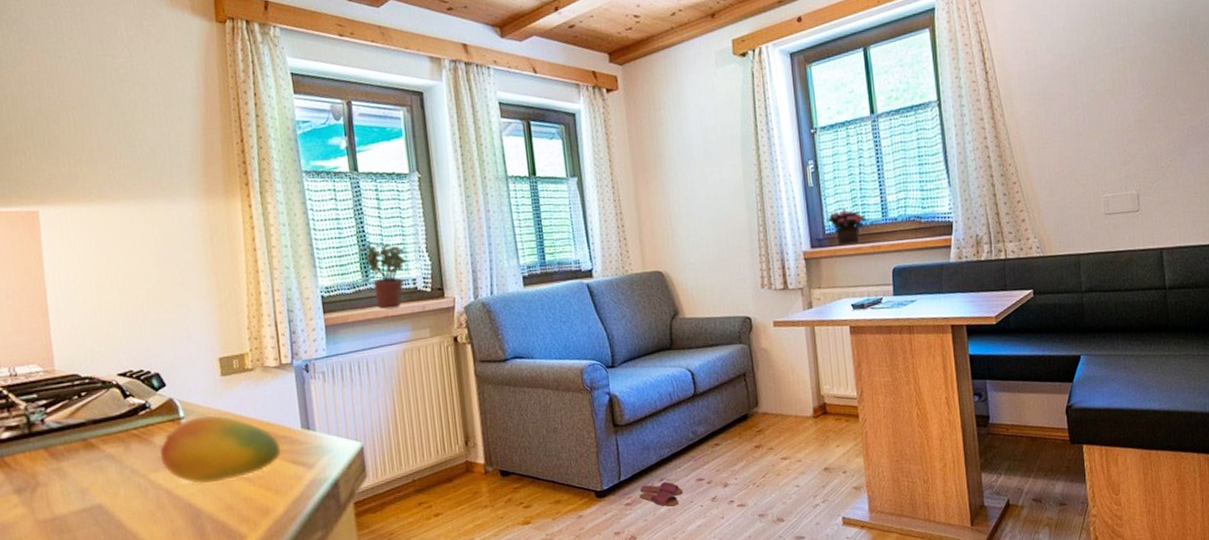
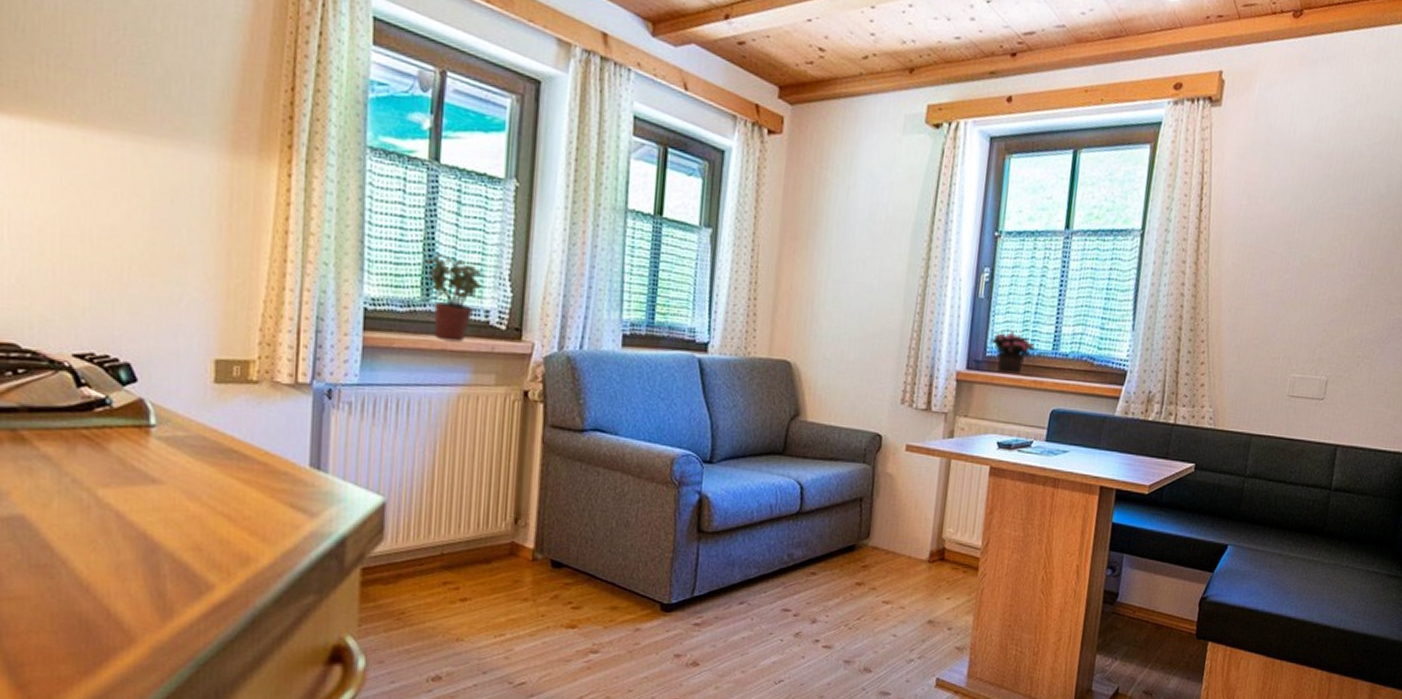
fruit: present [159,414,282,485] -> none [114,427,279,515]
slippers: present [639,481,683,507] -> none [712,605,764,635]

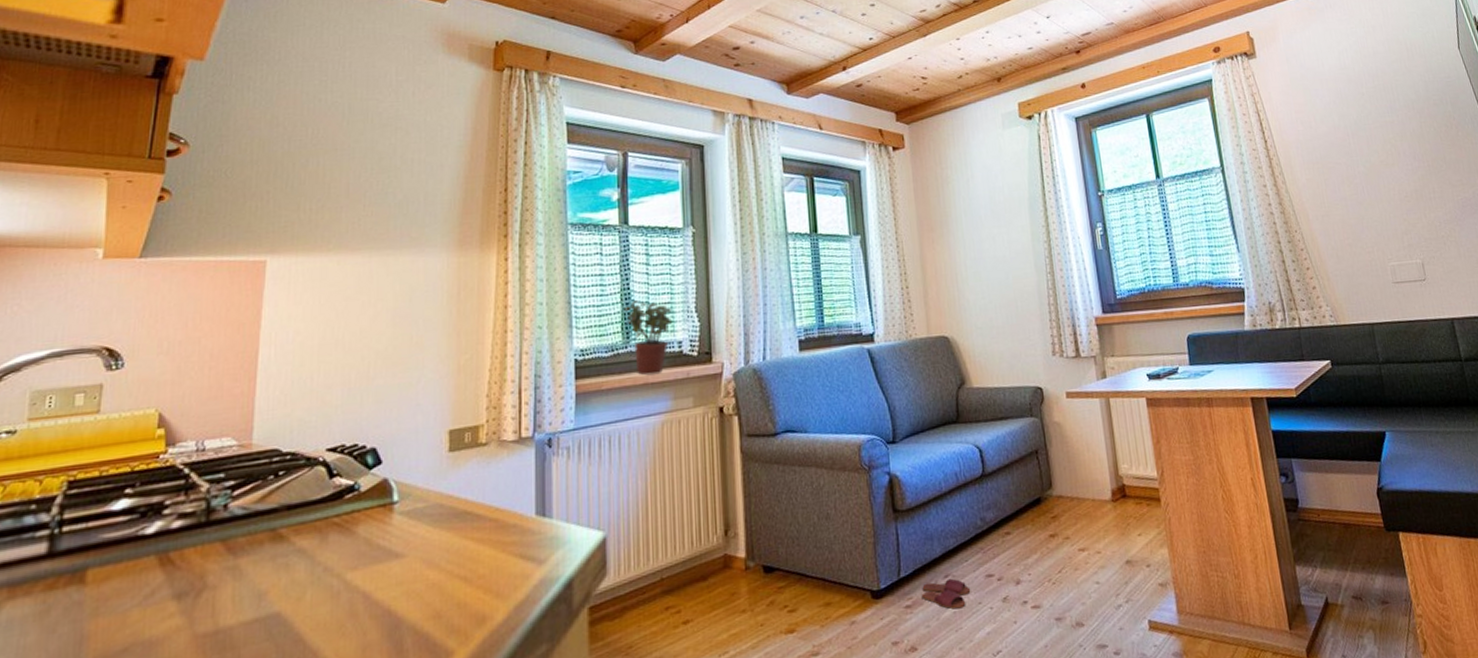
slippers: none [712,605,764,635] -> present [921,578,971,609]
potted flower: present [991,331,1036,374] -> none [1118,272,1159,311]

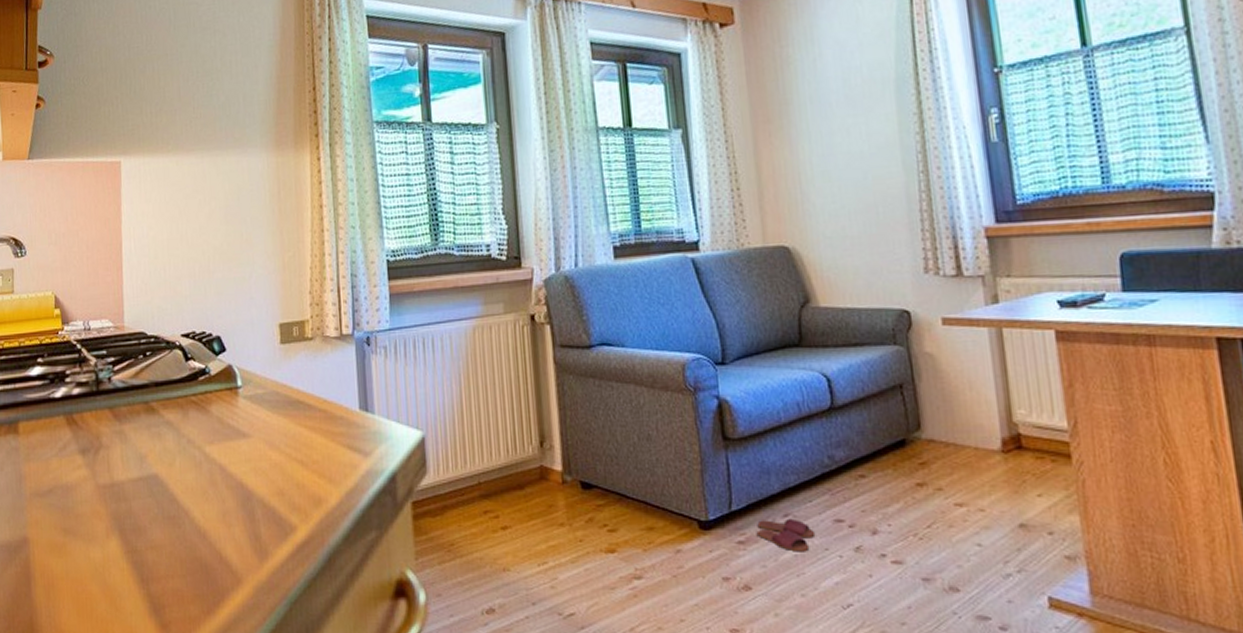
potted plant: present [624,300,672,376] -> none [431,201,479,279]

